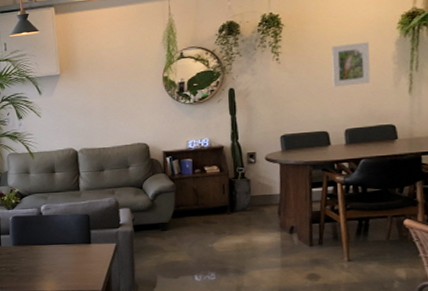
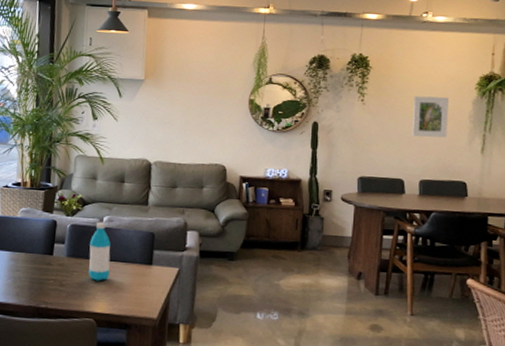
water bottle: none [32,211,54,264] -> present [88,222,111,281]

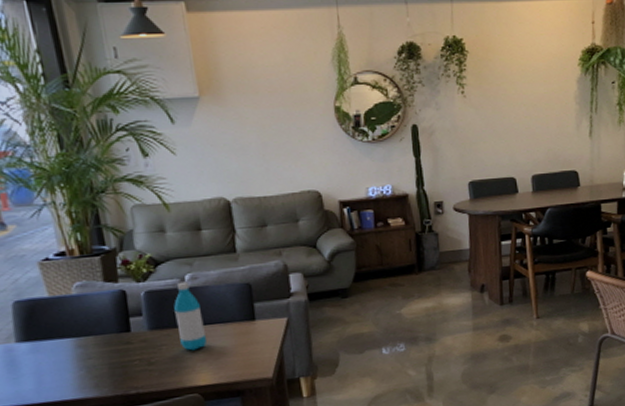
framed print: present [411,95,449,138] -> none [517,77,555,128]

